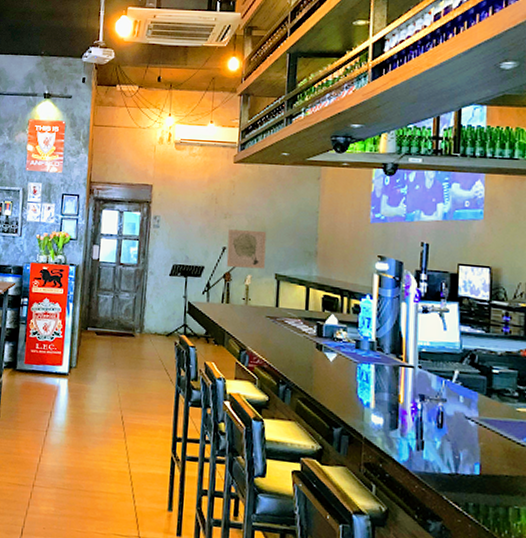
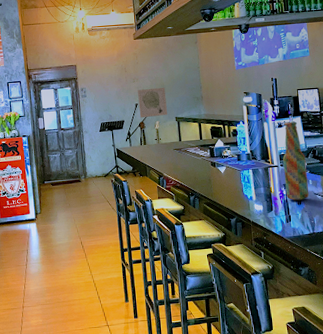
beer bottle: none [421,307,458,423] -> present [283,121,309,201]

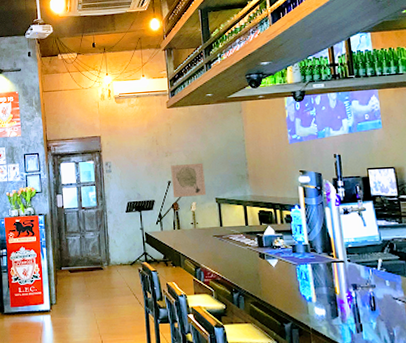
beer bottle: present [283,121,309,201] -> none [350,207,386,306]

